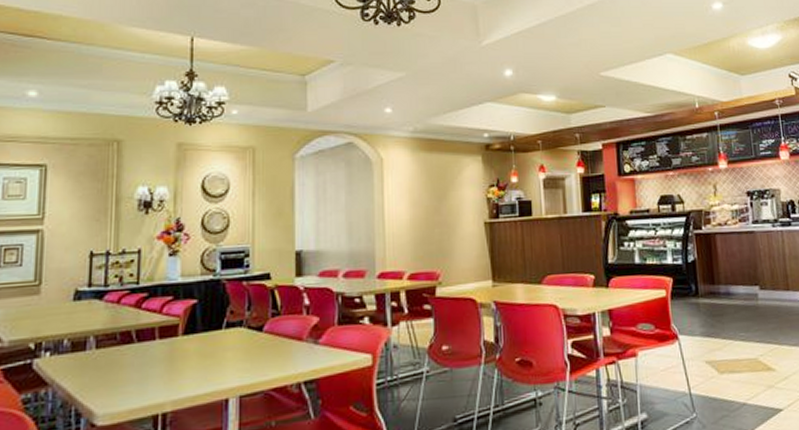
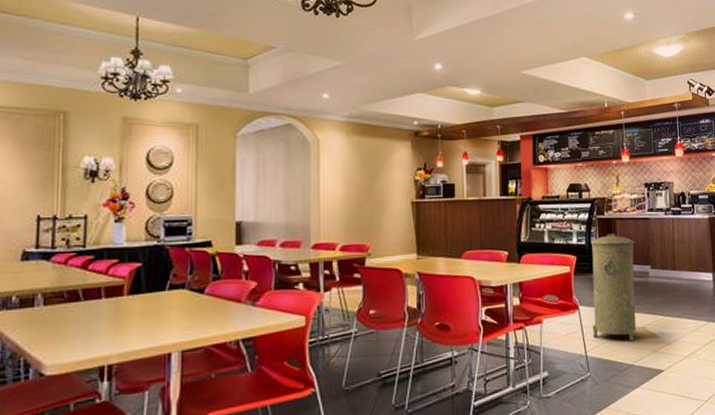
trash can: none [688,250,747,375] -> present [590,233,636,341]

